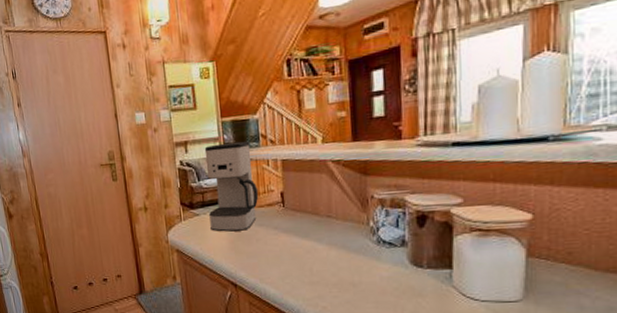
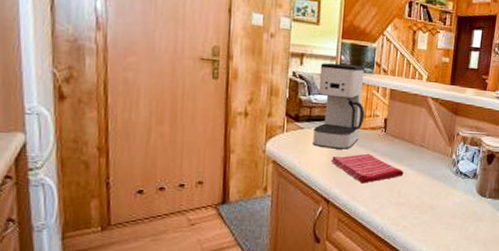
dish towel: none [231,232,313,264] -> present [331,153,404,184]

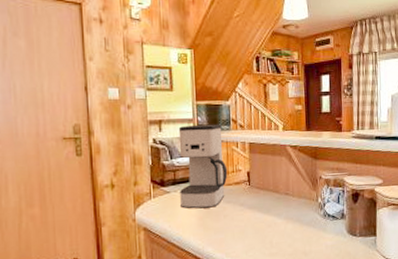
dish towel: present [331,153,404,184] -> none [200,208,273,239]

